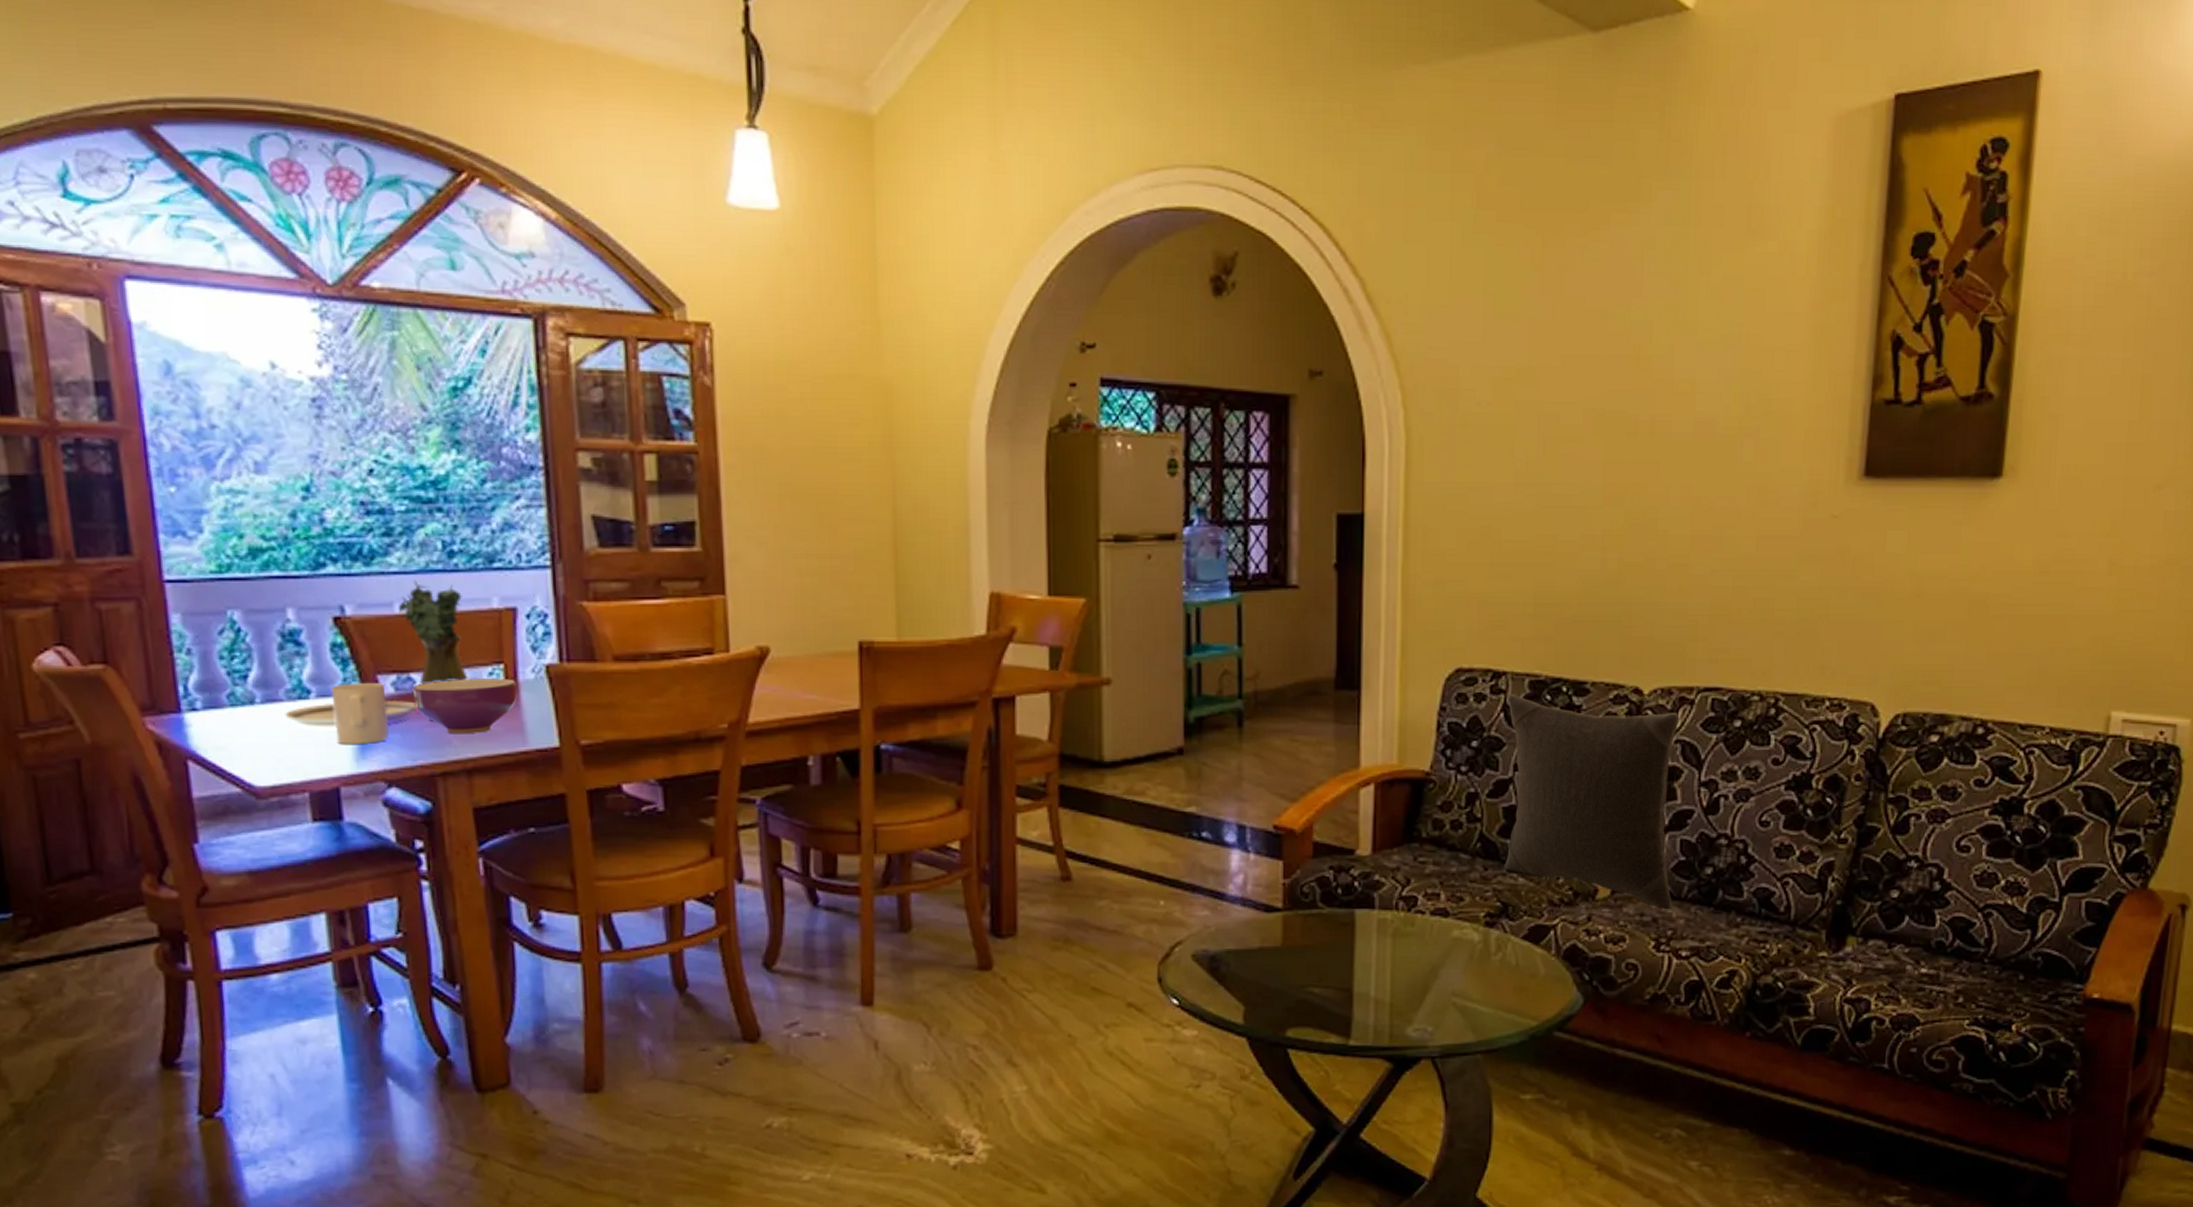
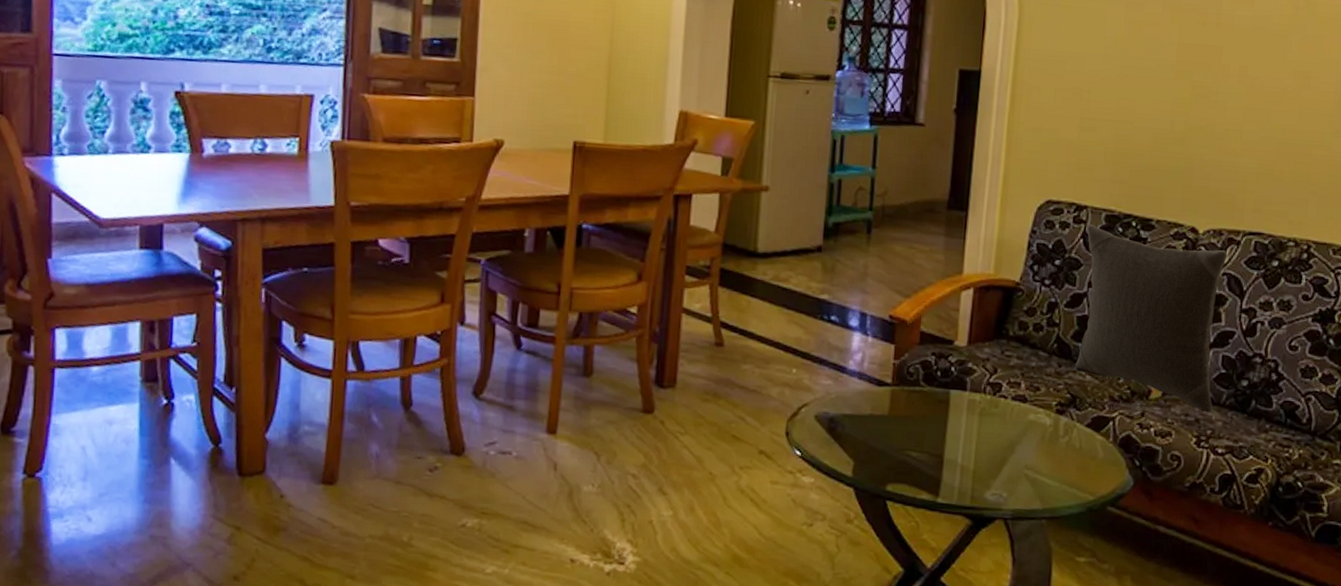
plate: present [285,701,418,729] -> none [129,157,230,177]
cup: present [331,683,391,744] -> none [165,143,208,192]
vase: present [399,580,469,721] -> none [225,68,274,178]
bowl: present [412,679,517,735] -> none [227,146,307,190]

